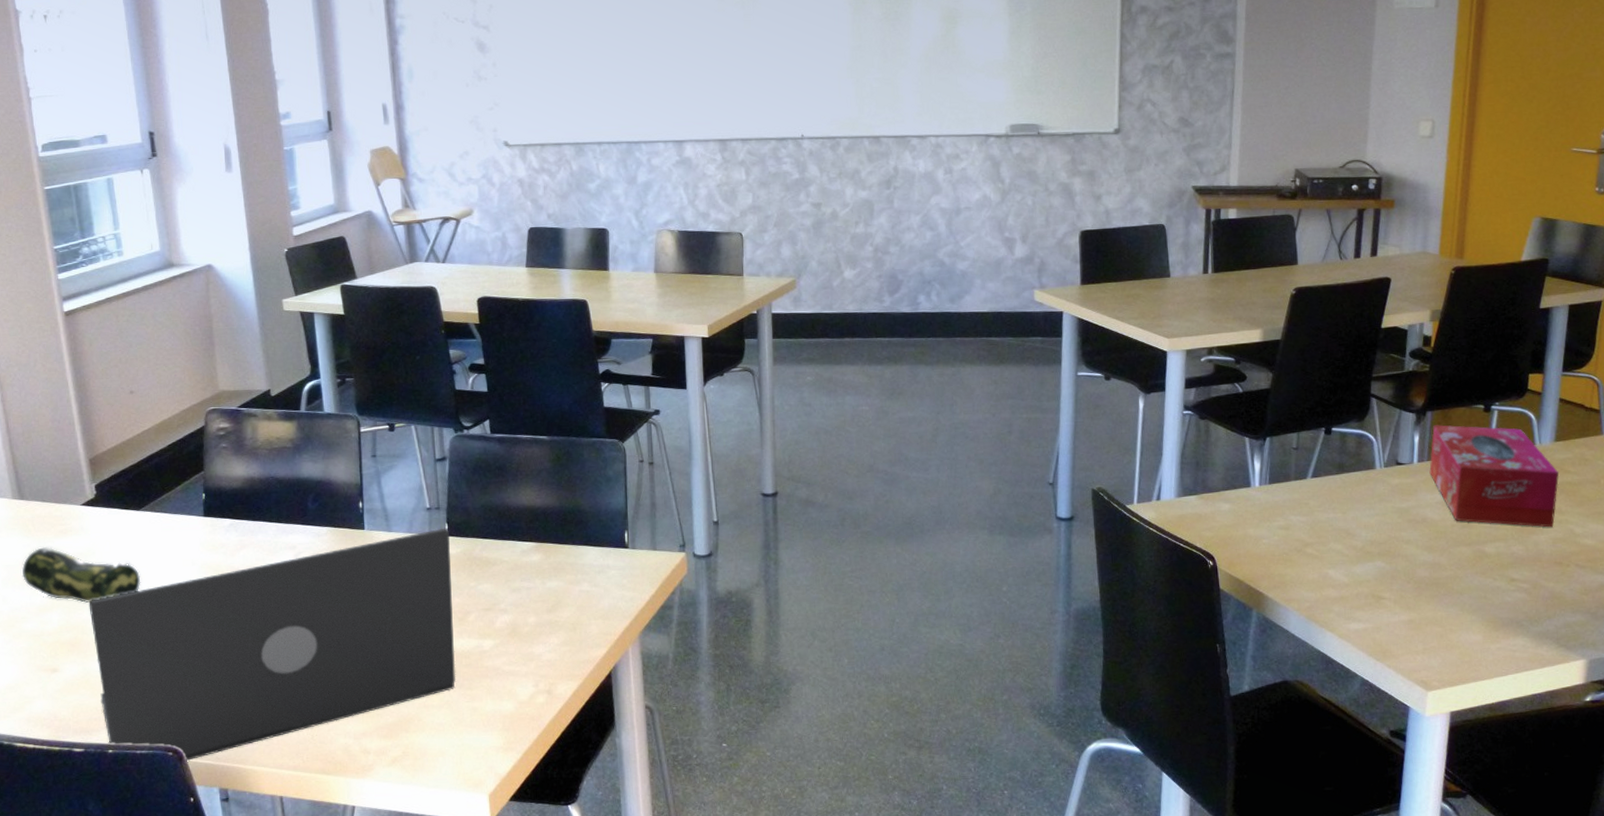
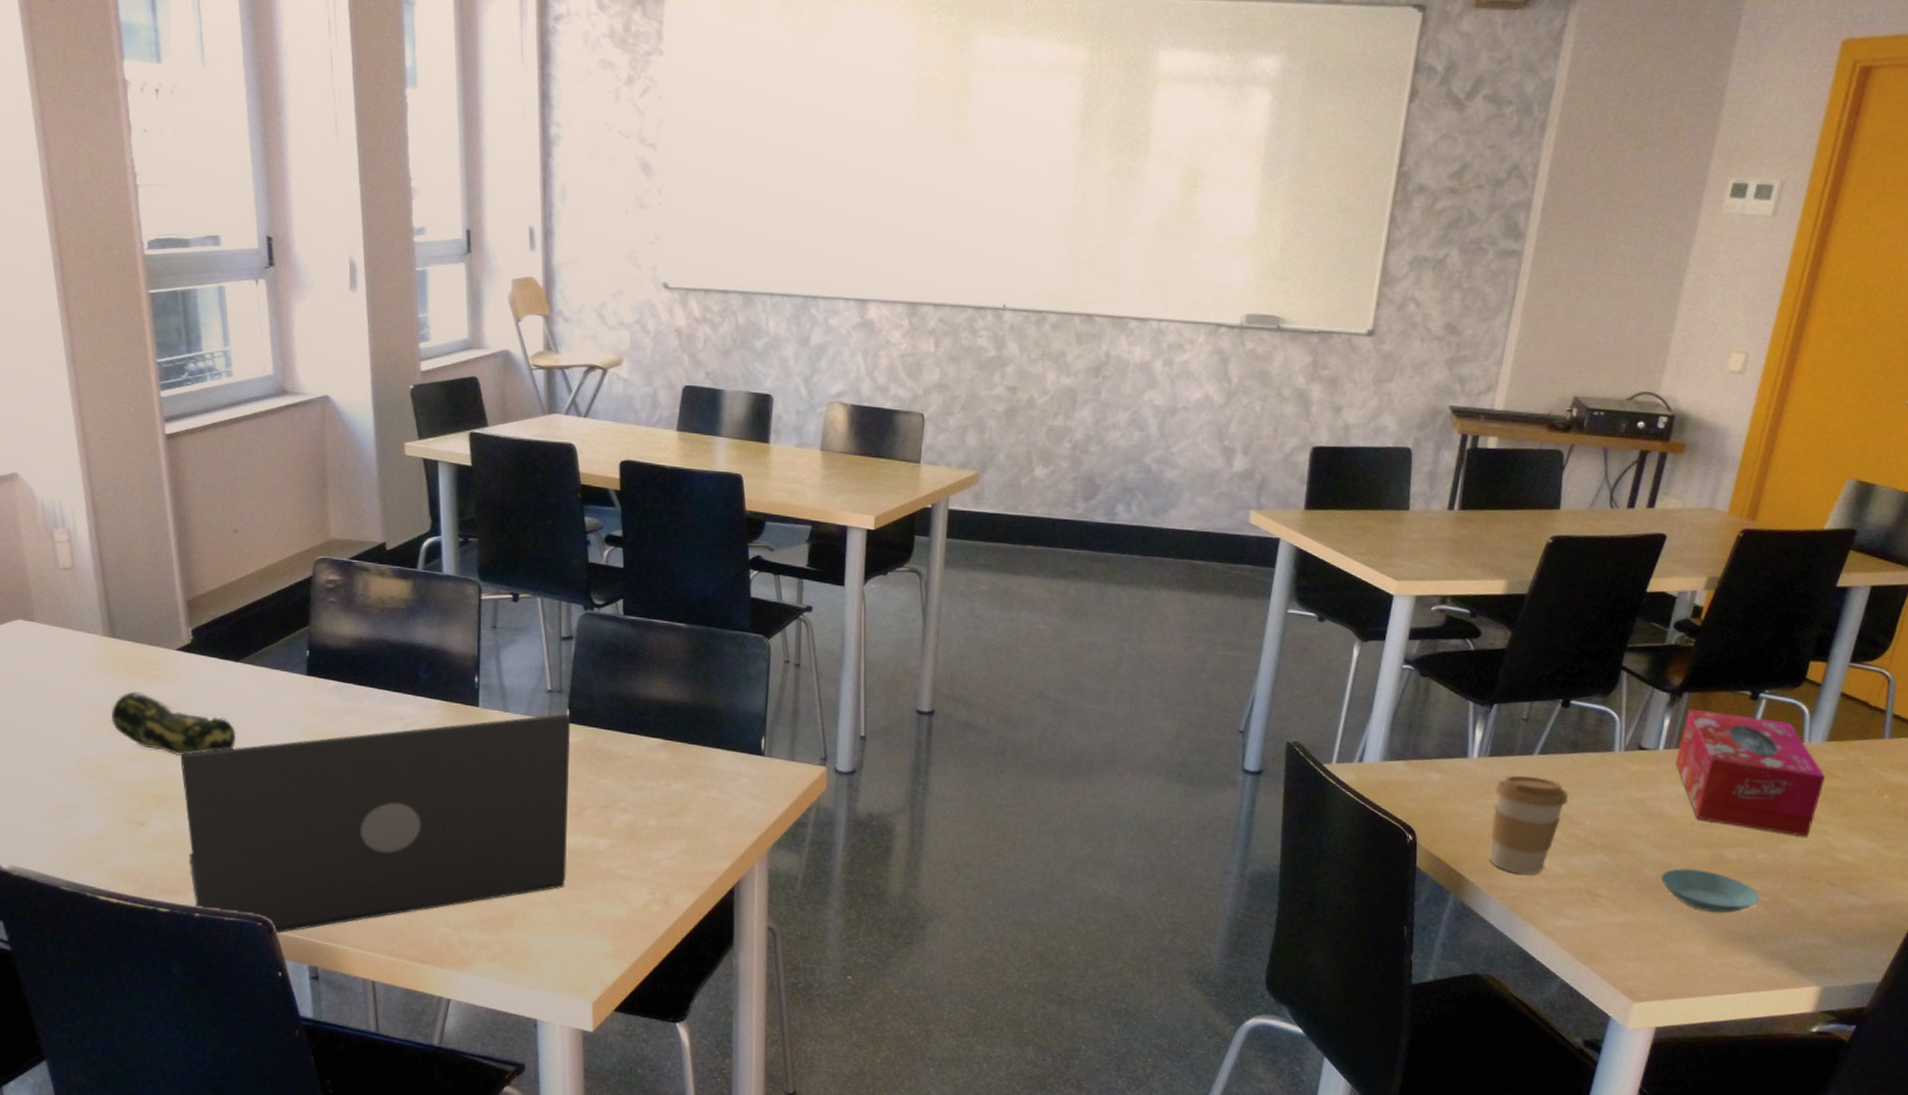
coffee cup: none [1278,497,1343,586] -> present [1489,775,1569,875]
saucer: none [1433,565,1521,603] -> present [1660,868,1760,913]

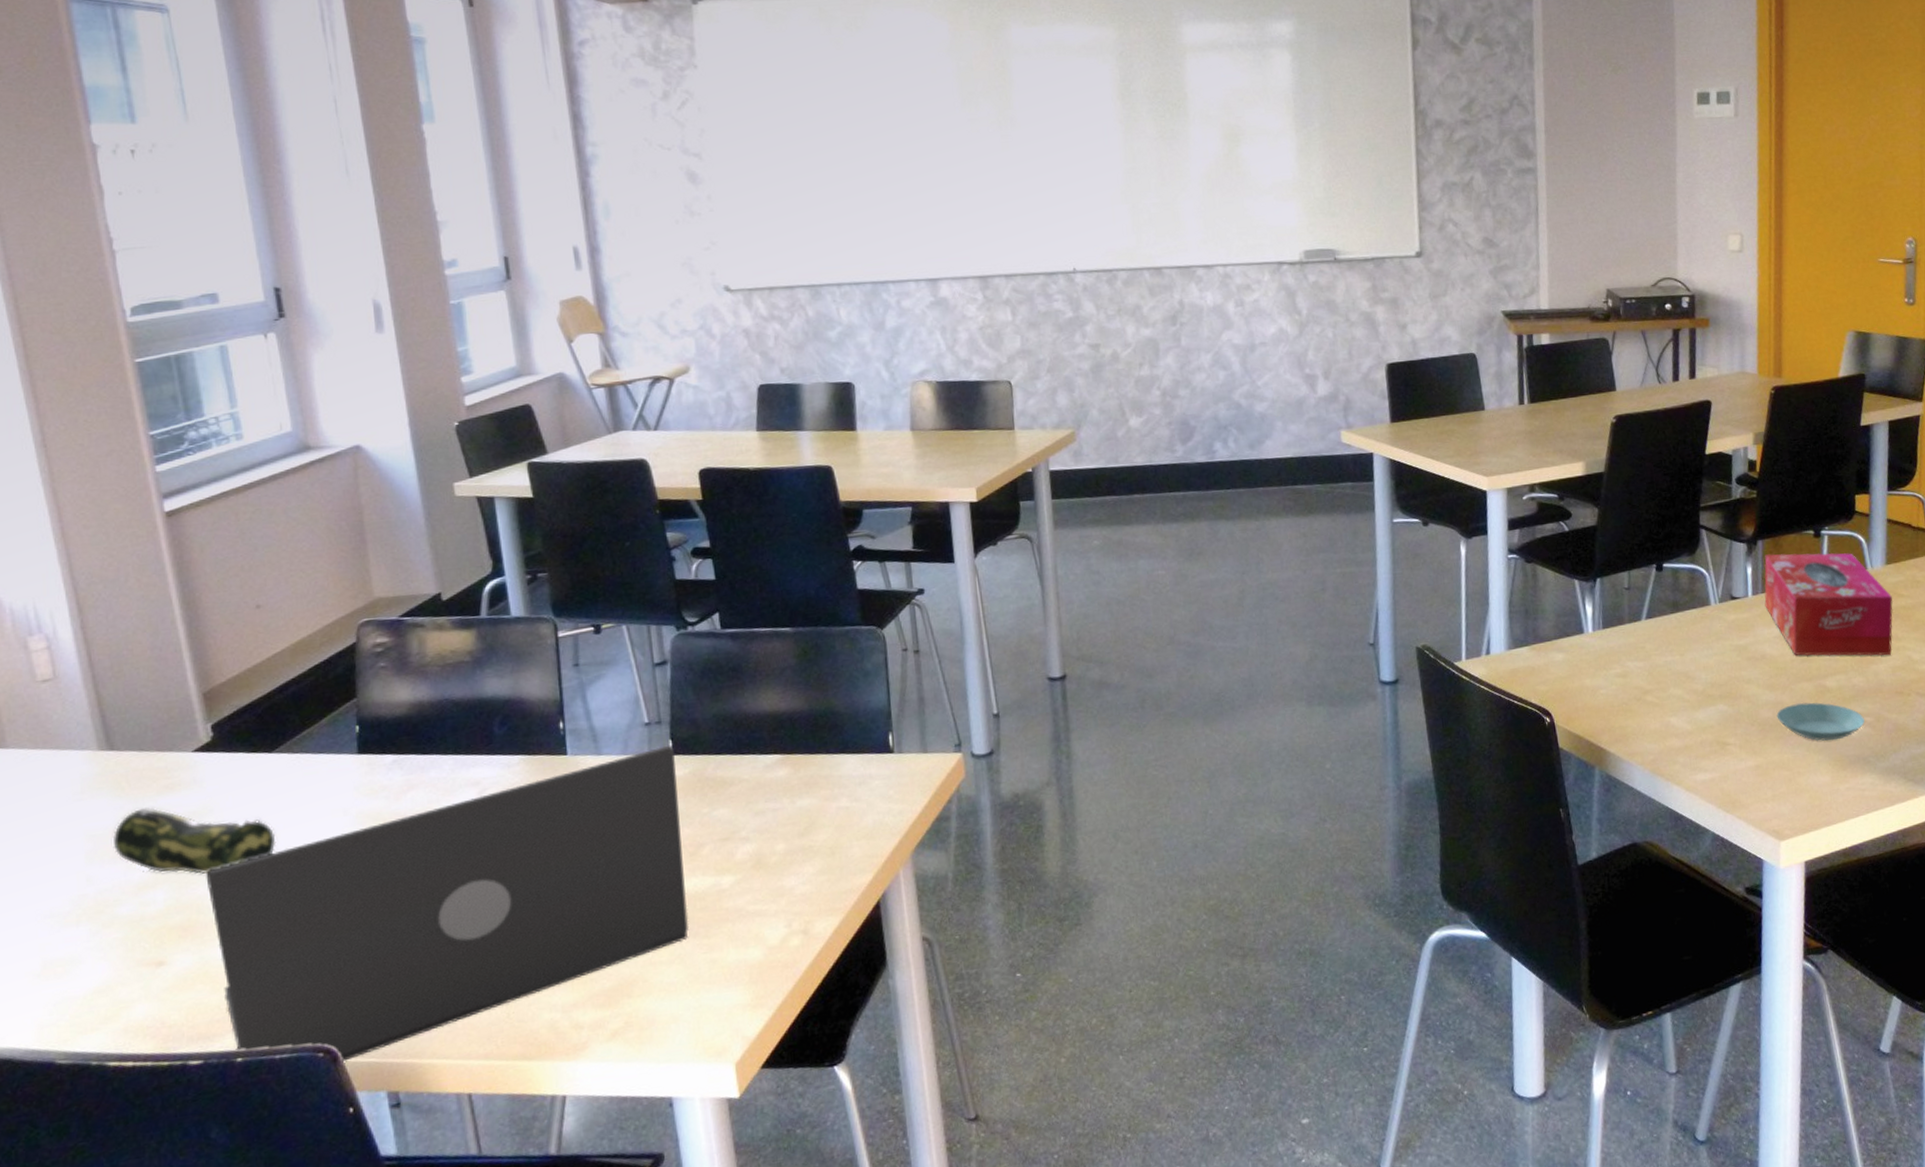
coffee cup: present [1489,775,1569,875] -> none [1614,640,1681,738]

